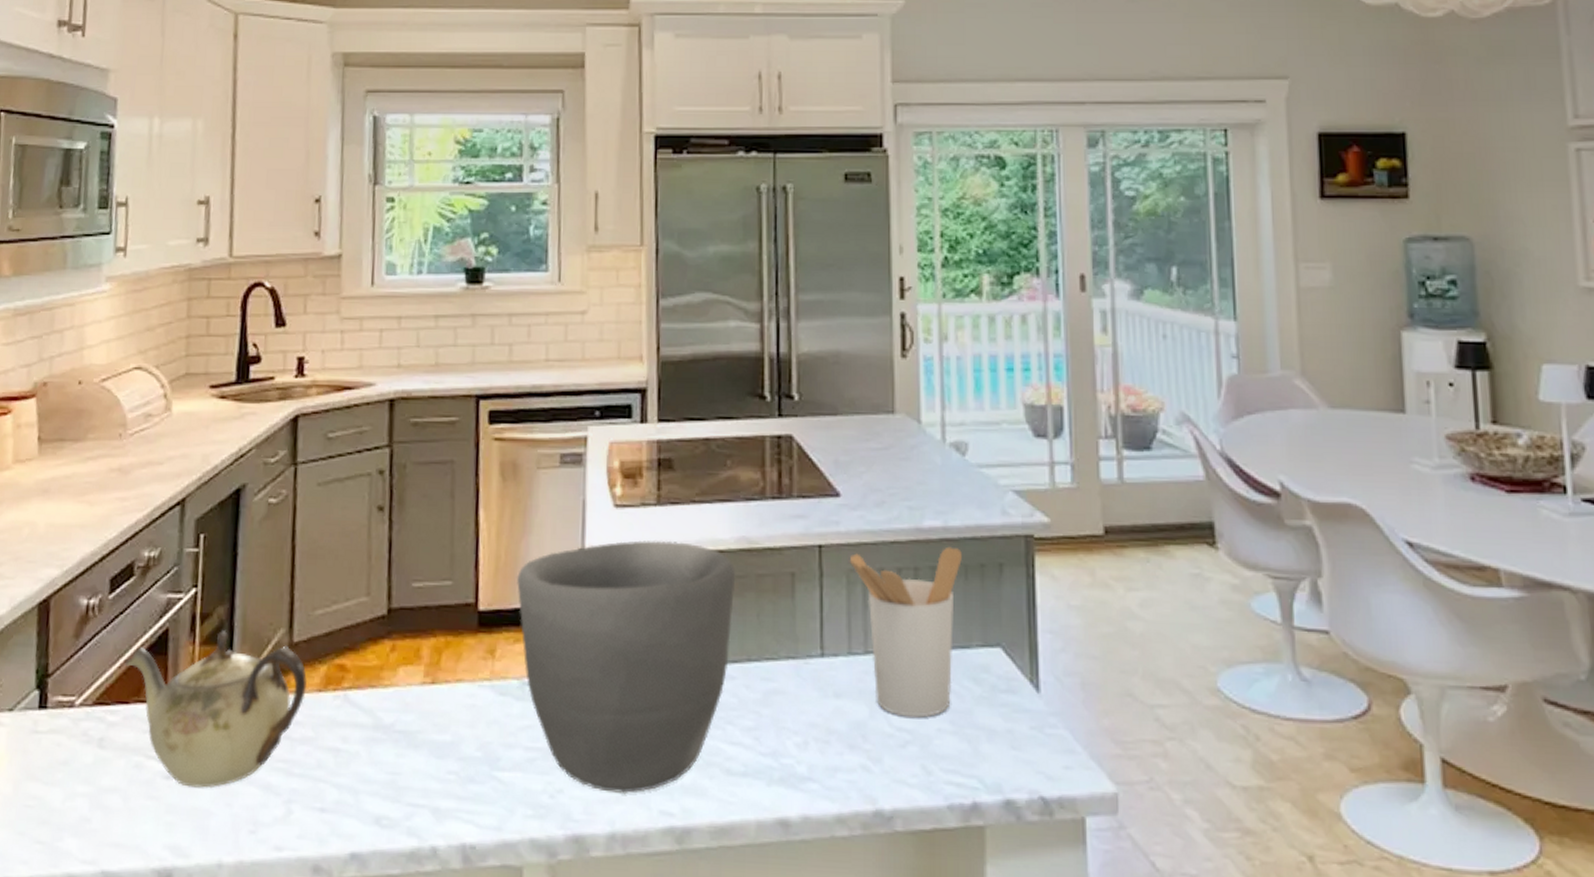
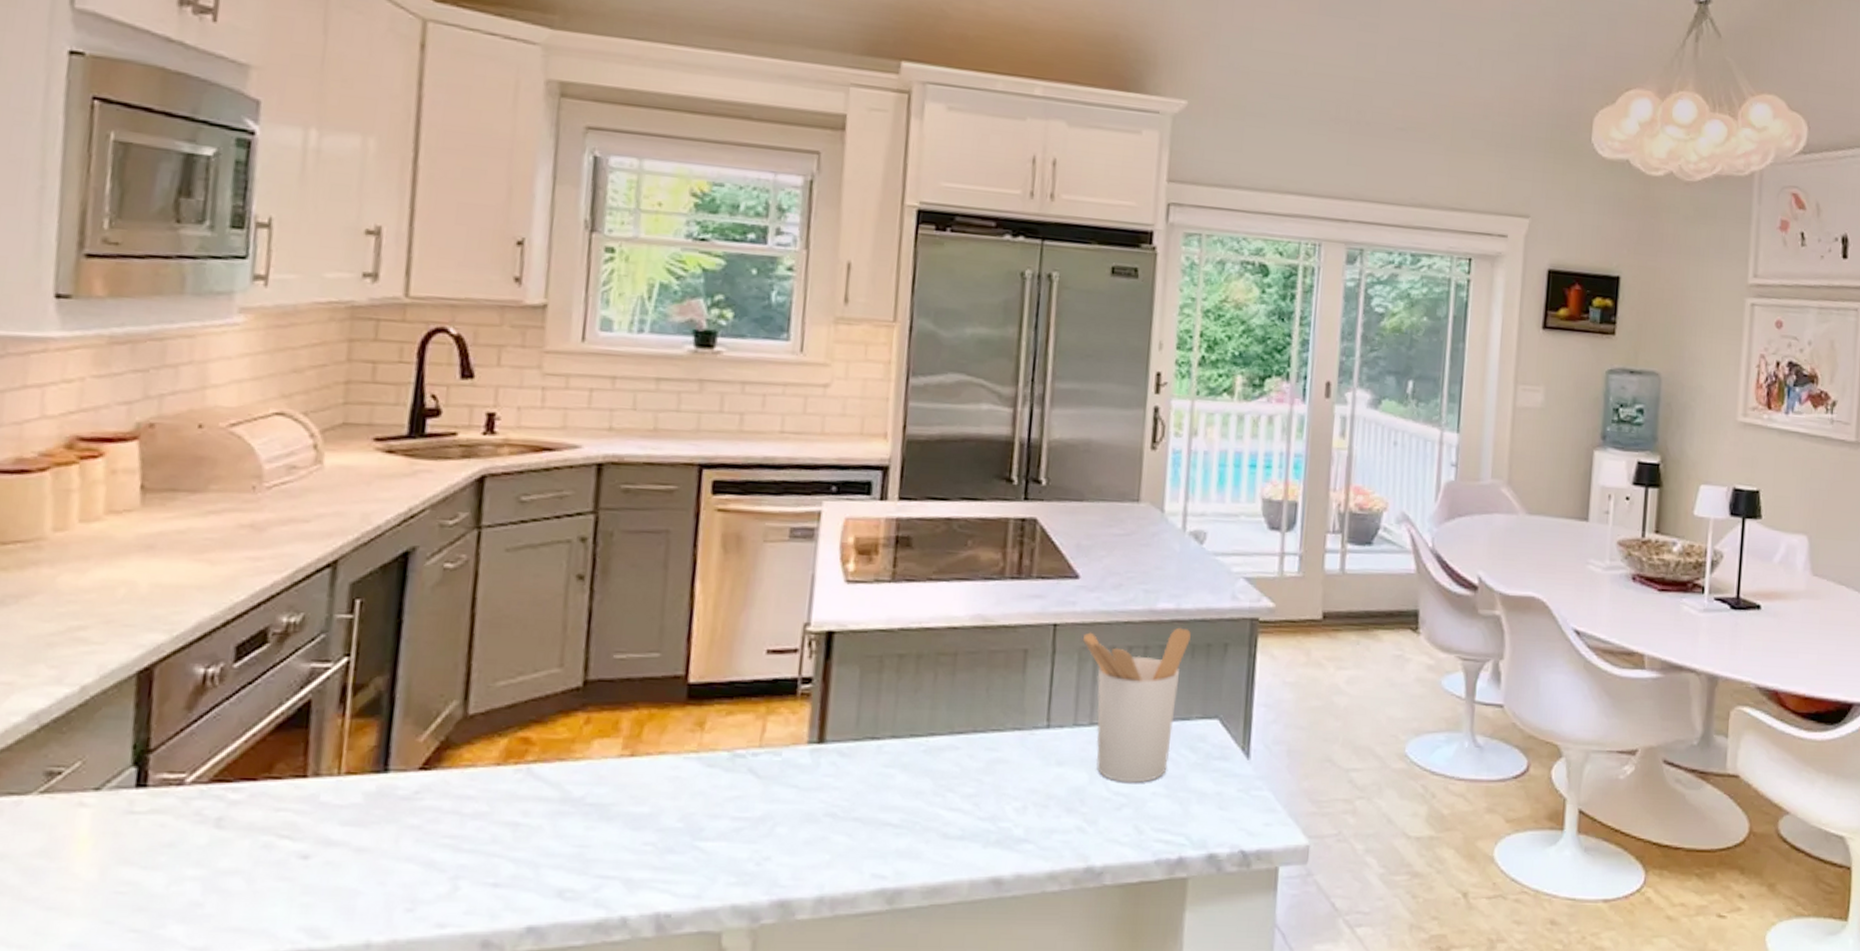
teapot: present [124,629,308,789] -> none [252,701,484,867]
bowl: present [516,540,736,795] -> none [733,616,969,860]

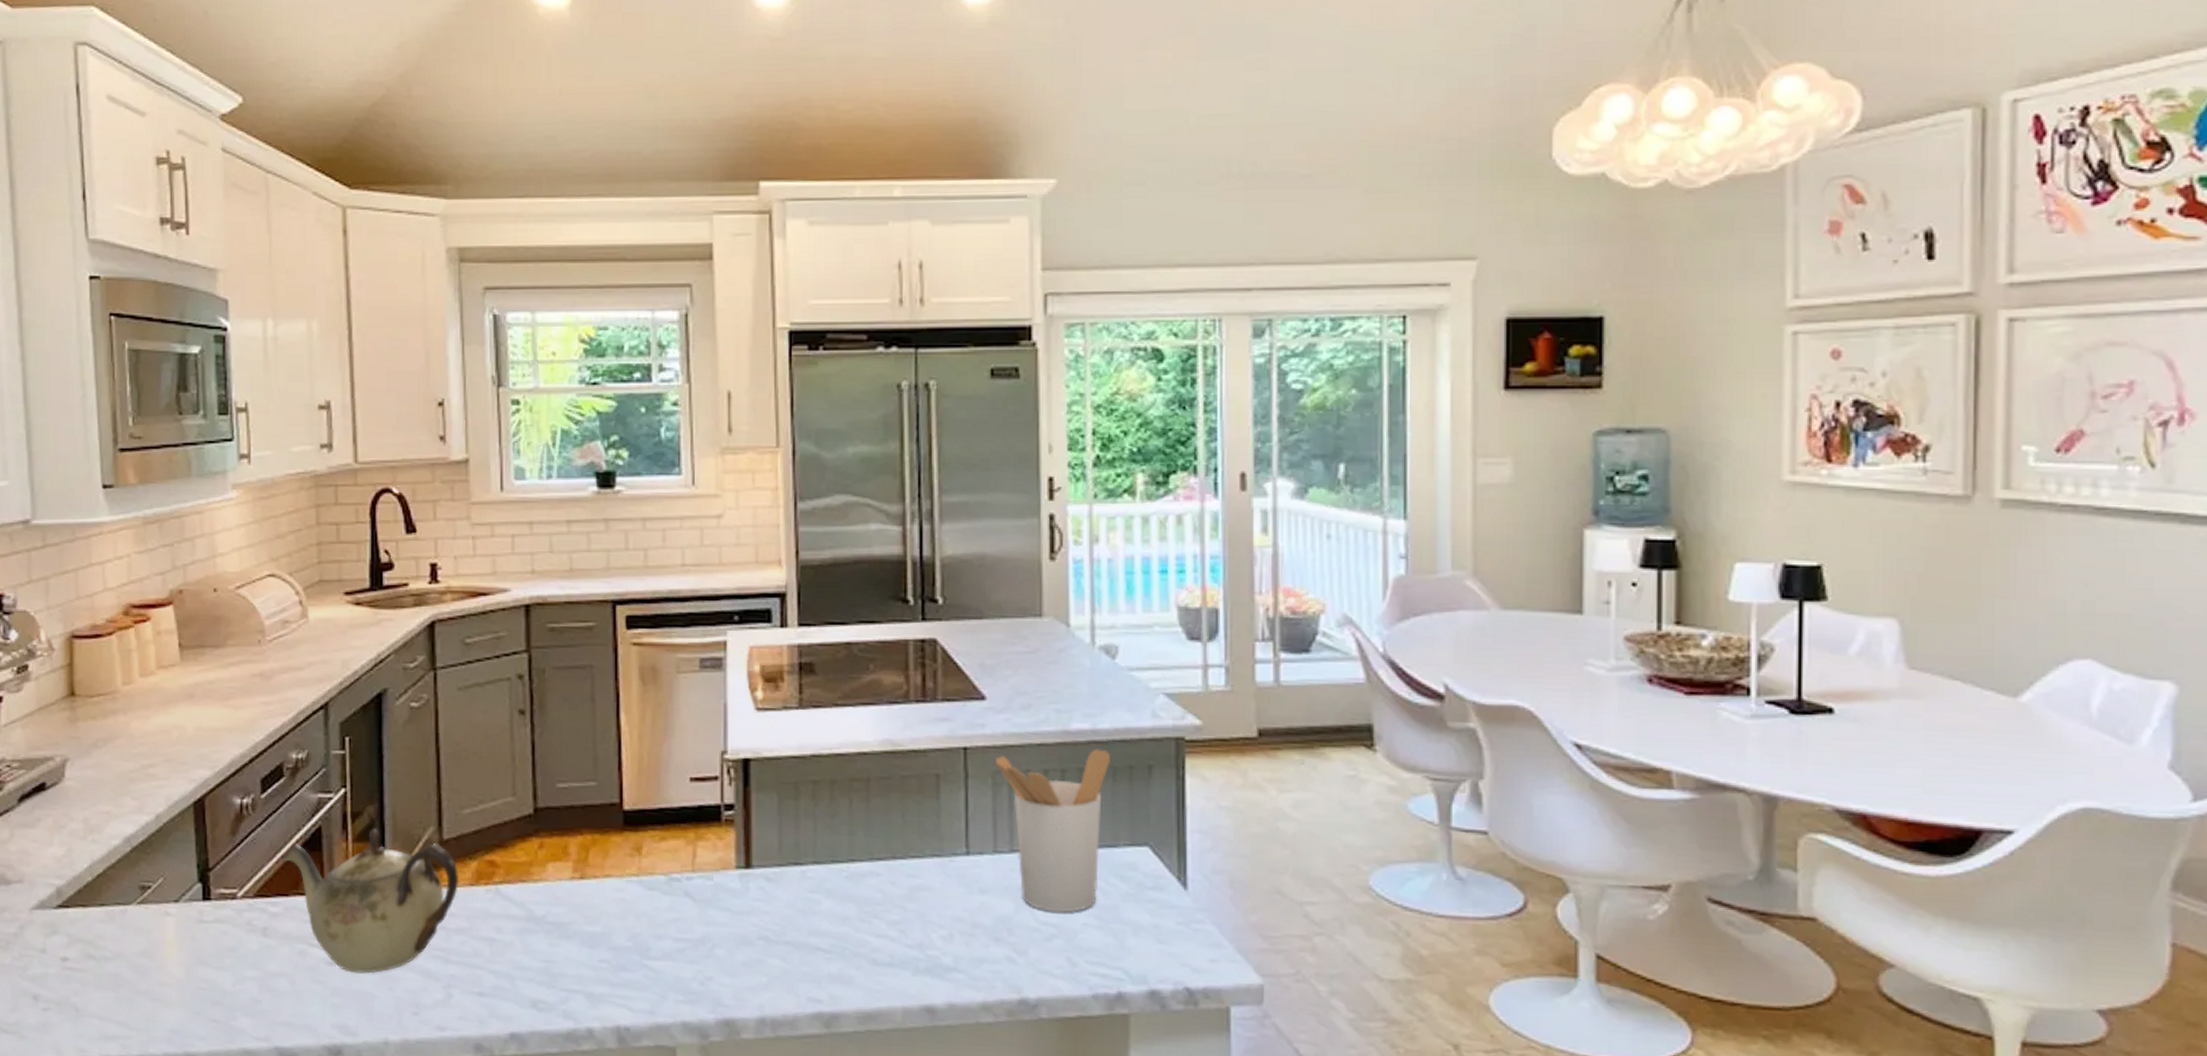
teapot: none [252,701,484,867] -> present [281,827,460,974]

